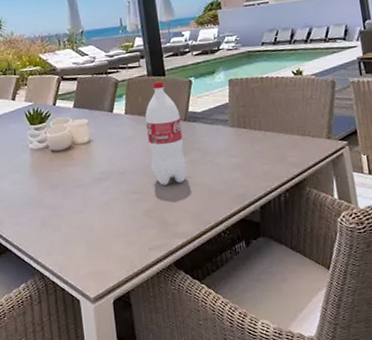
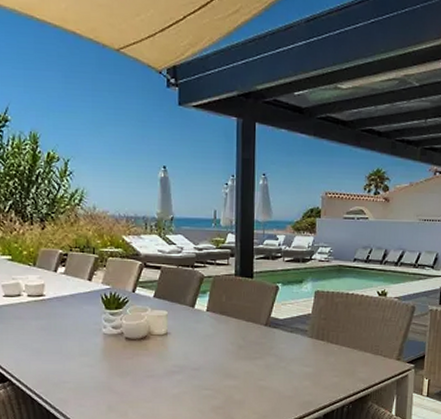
bottle: present [145,81,187,185] -> none [225,282,262,385]

